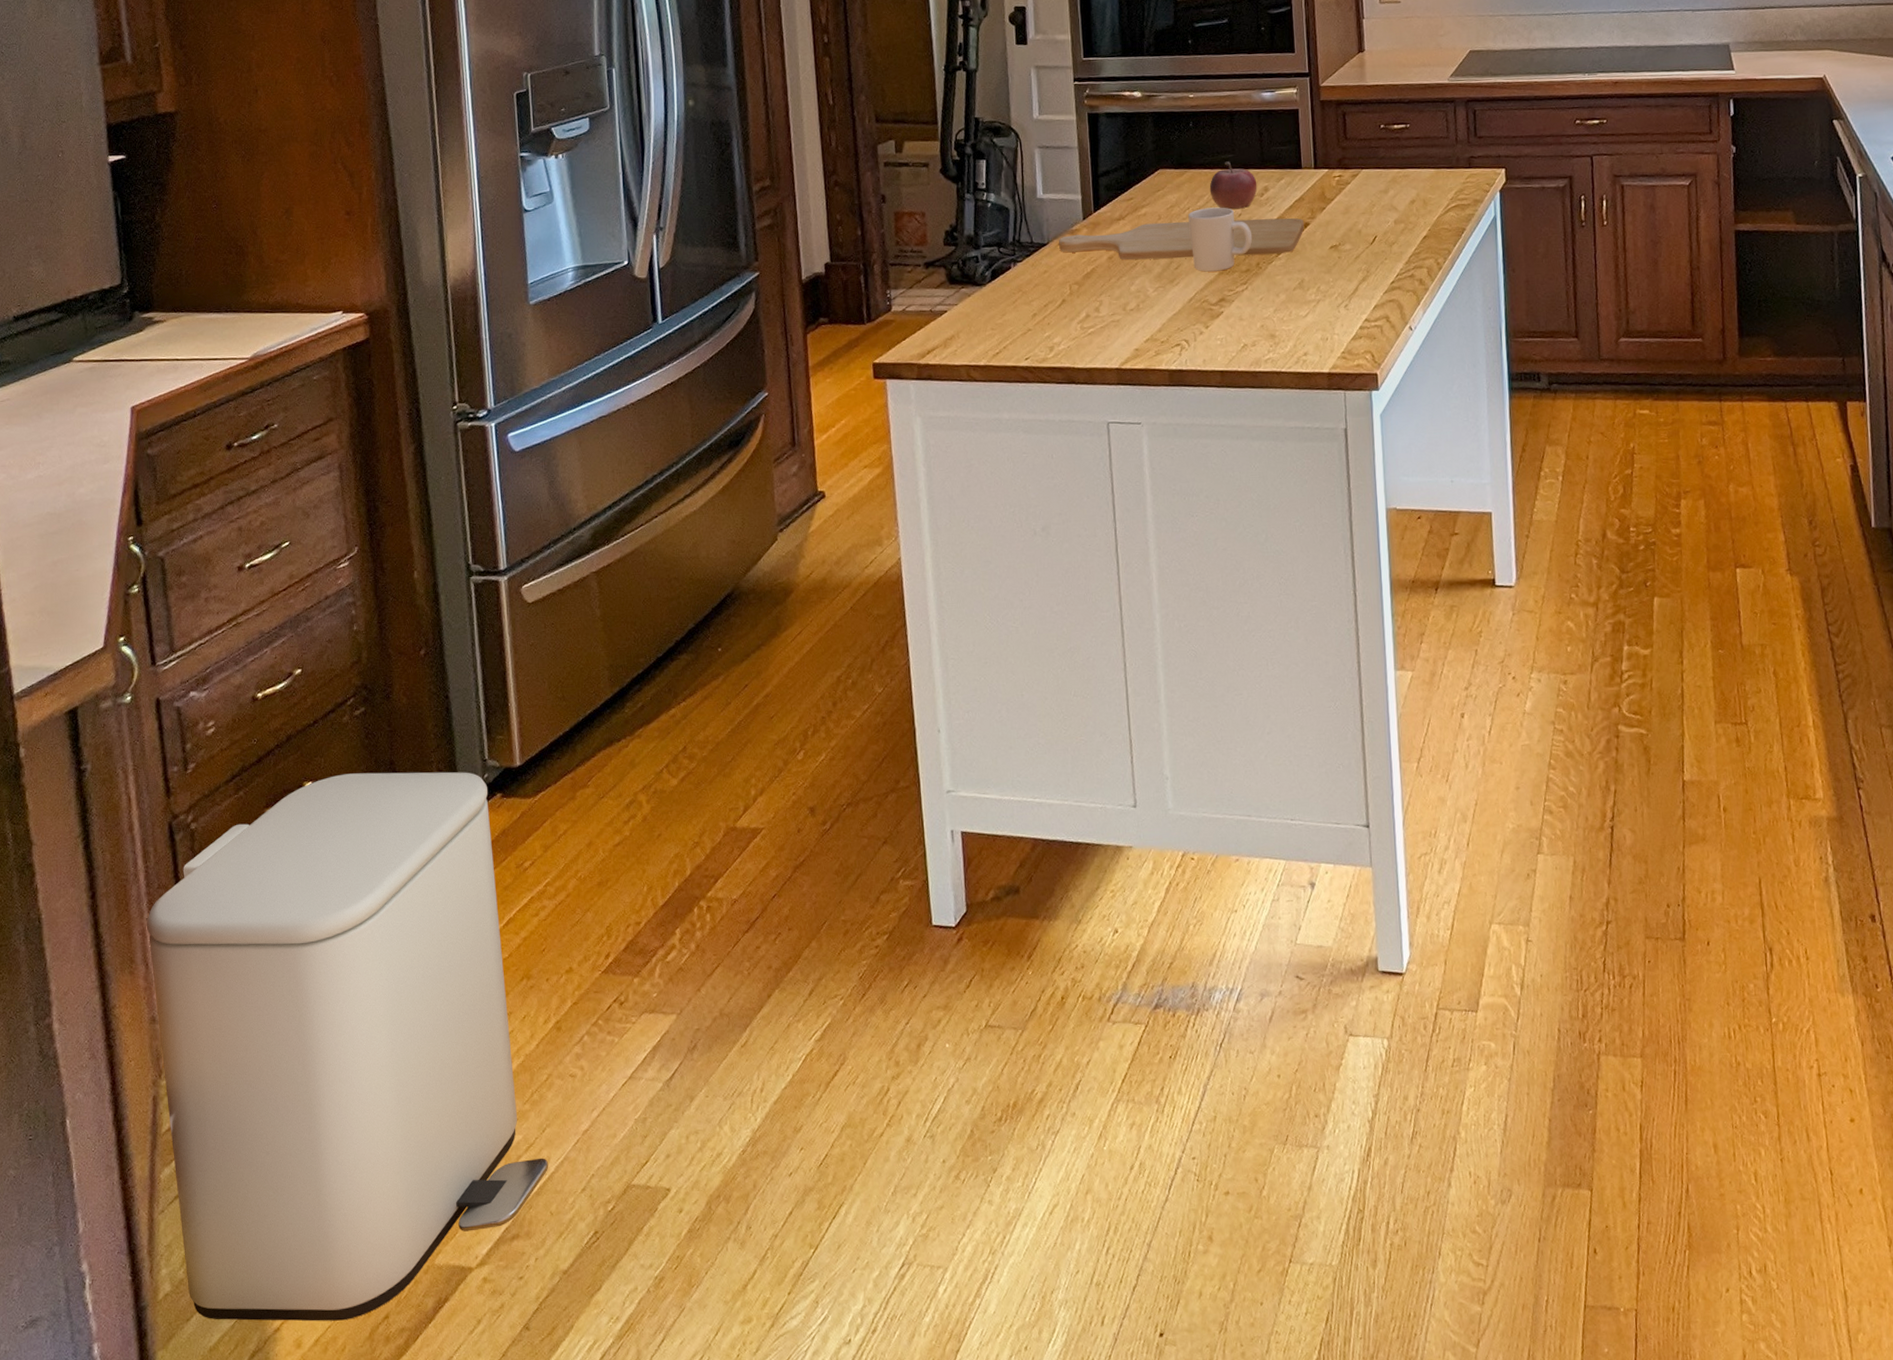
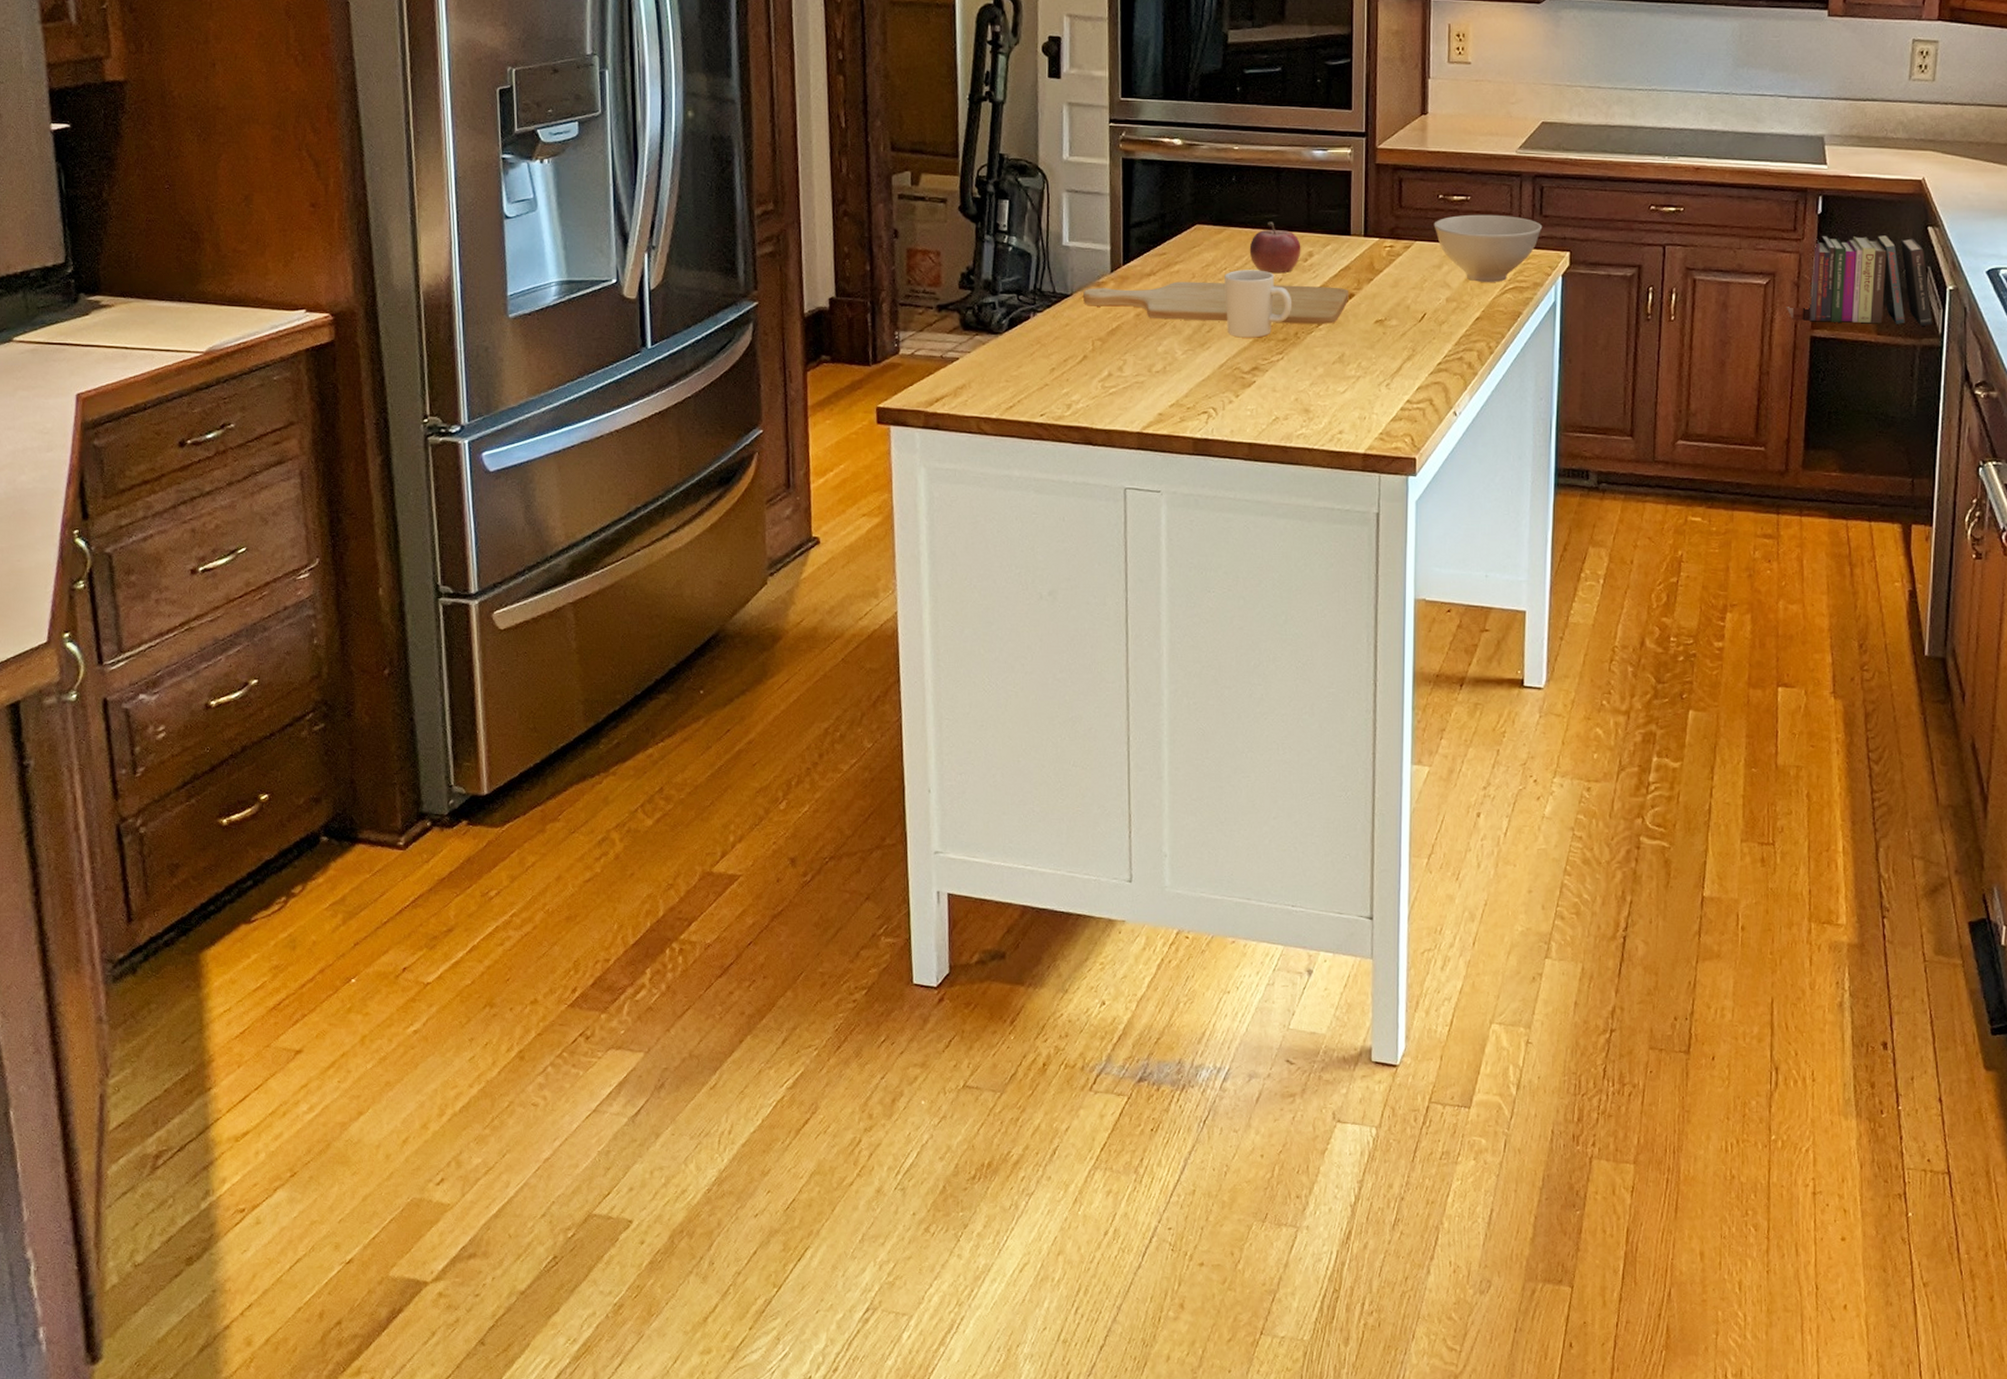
pedal bin: present [146,771,549,1321] -> none [92,789,508,1323]
bowl: none [1377,139,1478,203] -> present [1433,214,1543,282]
books: none [1709,131,1847,217] -> present [1786,235,1933,326]

